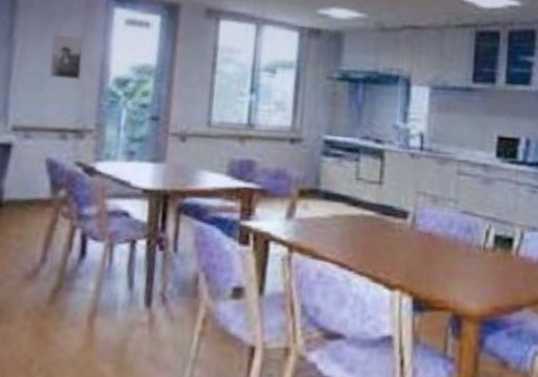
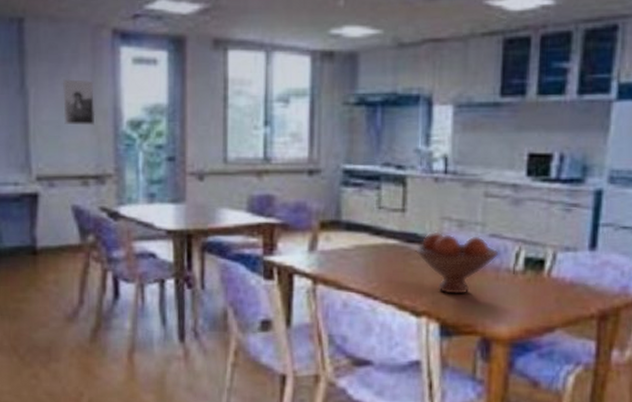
fruit bowl: none [390,205,469,269] -> present [414,231,498,294]

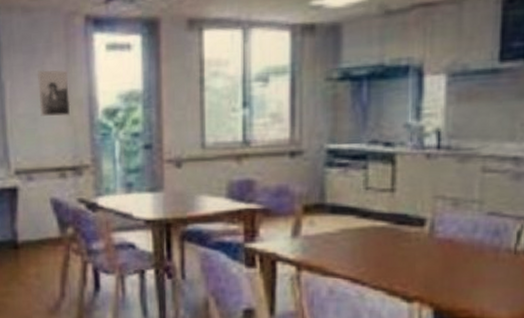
fruit bowl: present [414,231,498,294] -> none [405,211,497,278]

